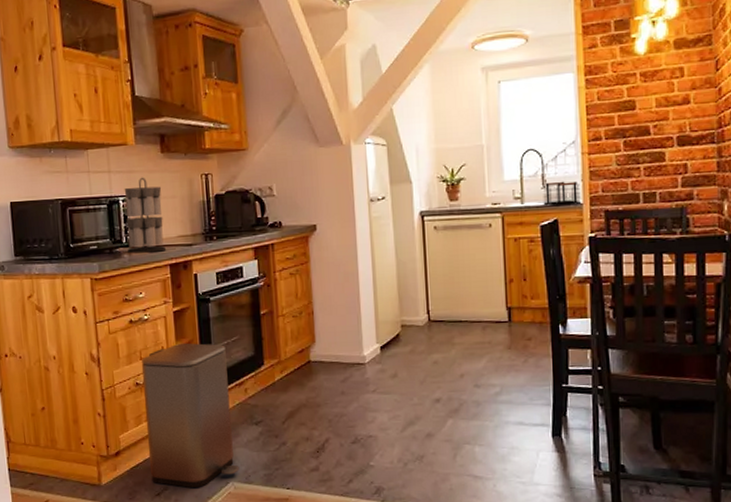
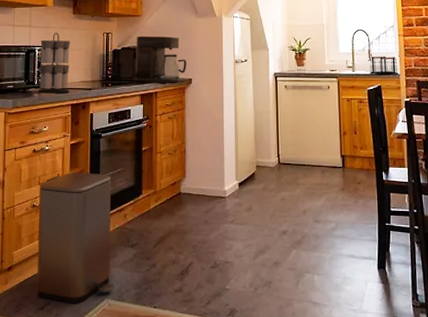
coffee maker: none [242,173,309,234] -> present [135,36,187,84]

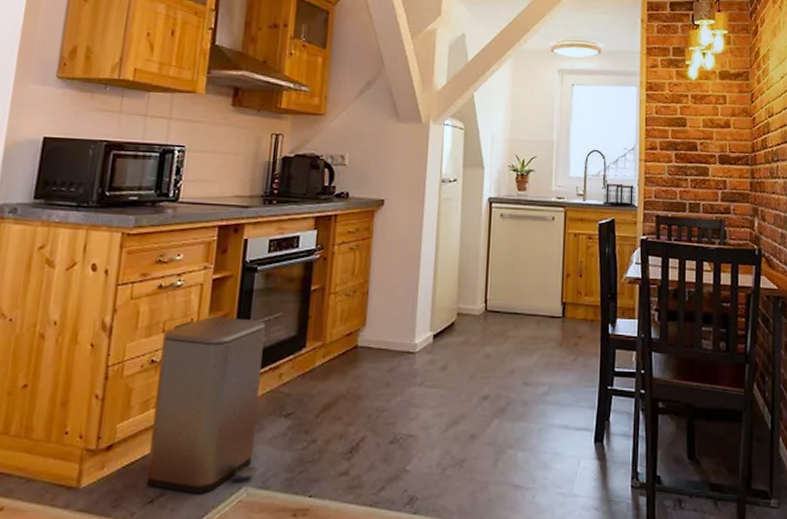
spice rack: present [38,32,71,94] -> none [173,128,226,211]
coffee maker: present [135,36,187,84] -> none [308,140,380,206]

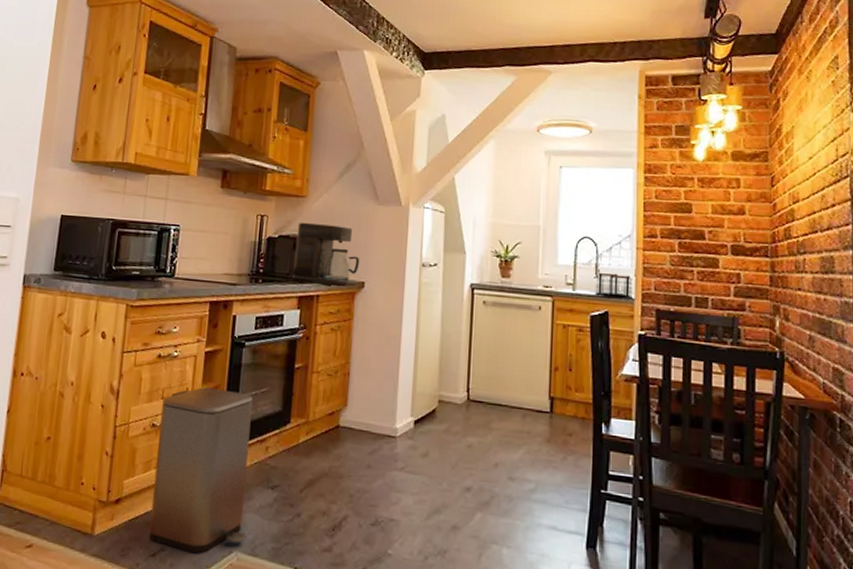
coffee maker: none [308,140,380,206] -> present [292,222,360,287]

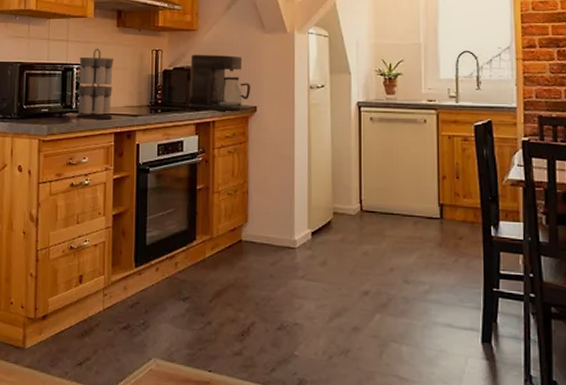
pedal bin: present [149,387,253,554] -> none [74,210,163,362]
spice rack: none [169,209,216,288] -> present [76,48,114,120]
dish rack: present [595,272,634,300] -> none [477,84,516,109]

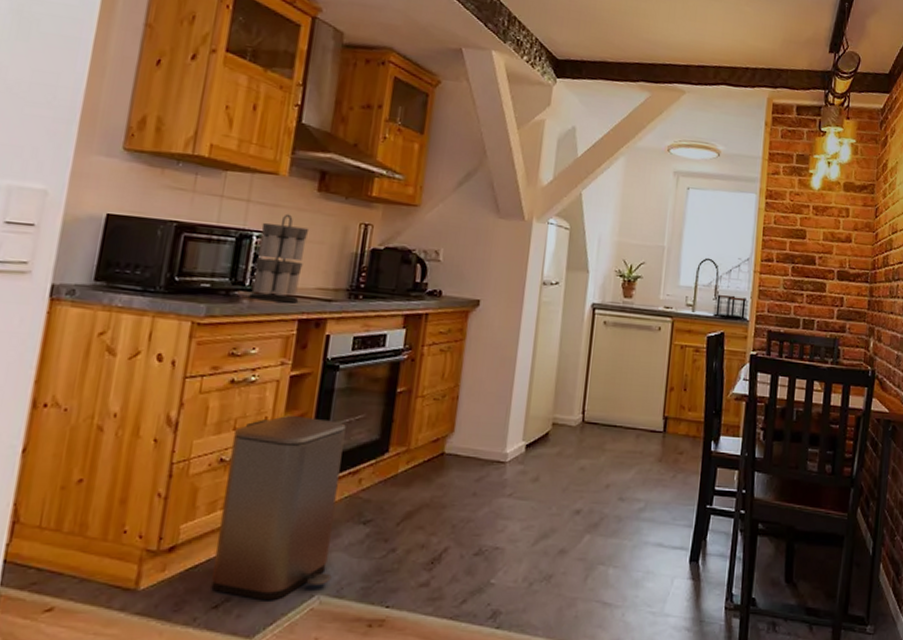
pedal bin: none [74,210,163,362] -> present [211,415,346,601]
coffee maker: present [188,54,251,112] -> none [398,233,477,305]
dish rack: none [477,84,516,109] -> present [712,294,749,322]

